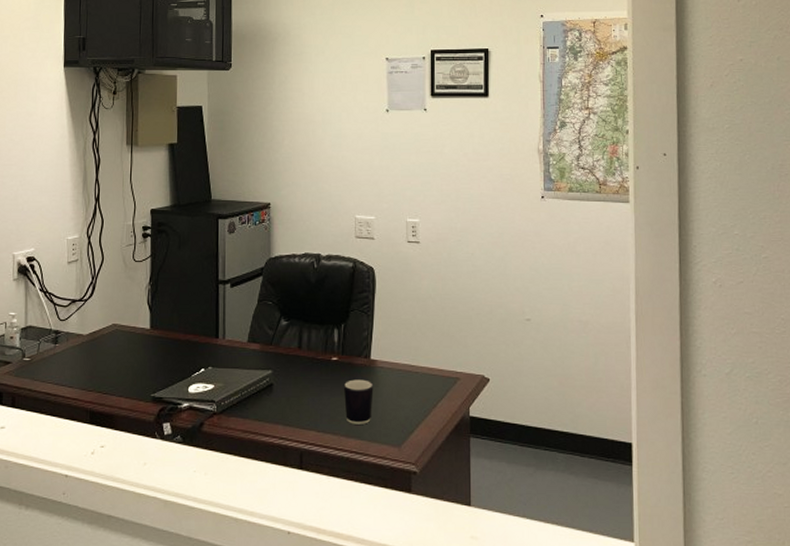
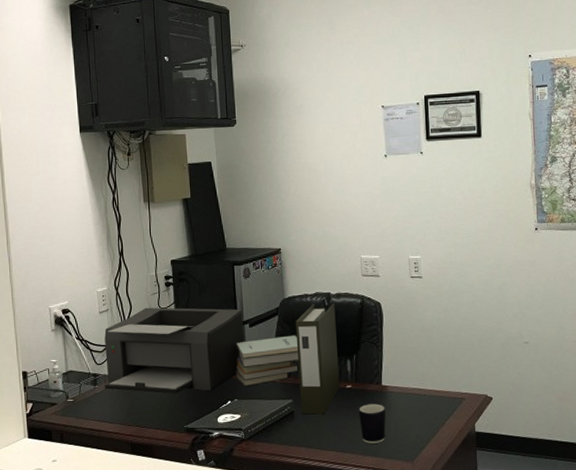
printer: none [66,259,225,358] -> present [104,307,245,394]
books: none [211,298,283,354] -> present [235,335,299,387]
binder: none [280,265,326,388] -> present [295,303,340,415]

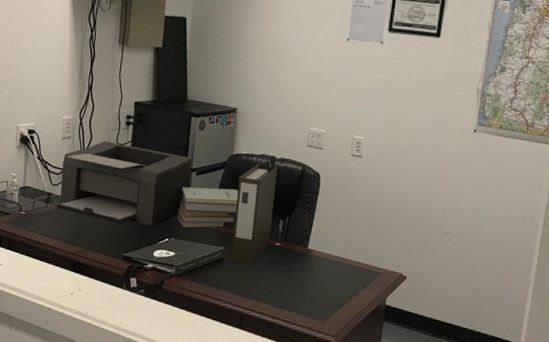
mug: present [358,403,386,444] -> none [281,263,308,300]

